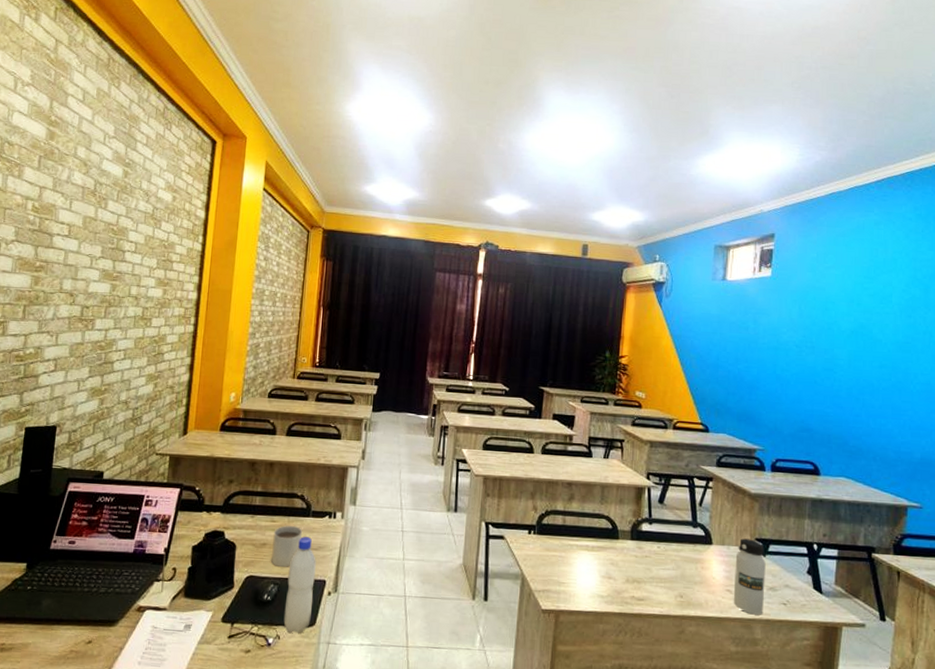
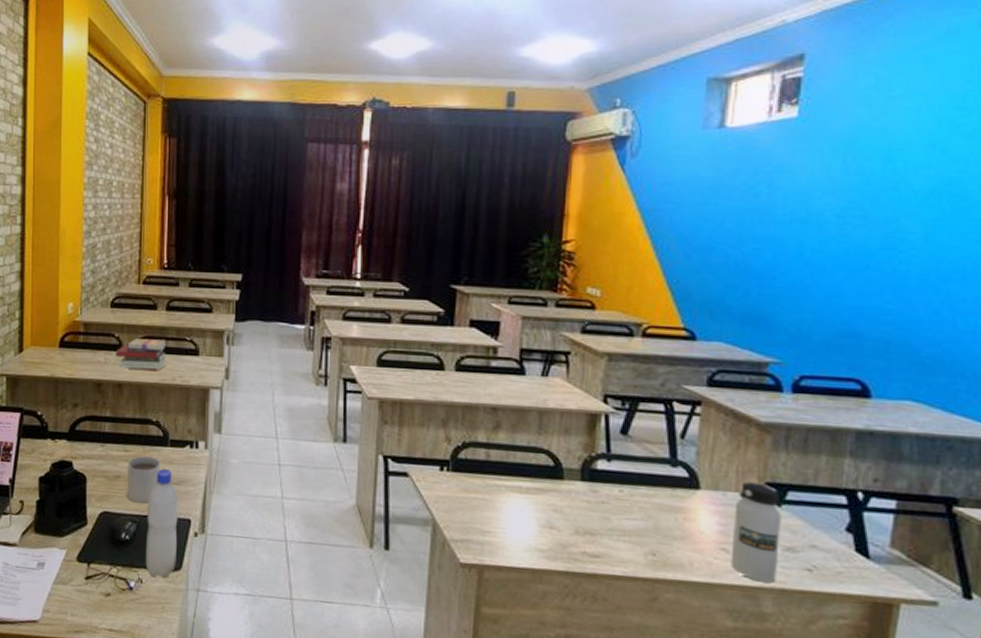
books: none [269,424,314,453] -> present [115,338,166,372]

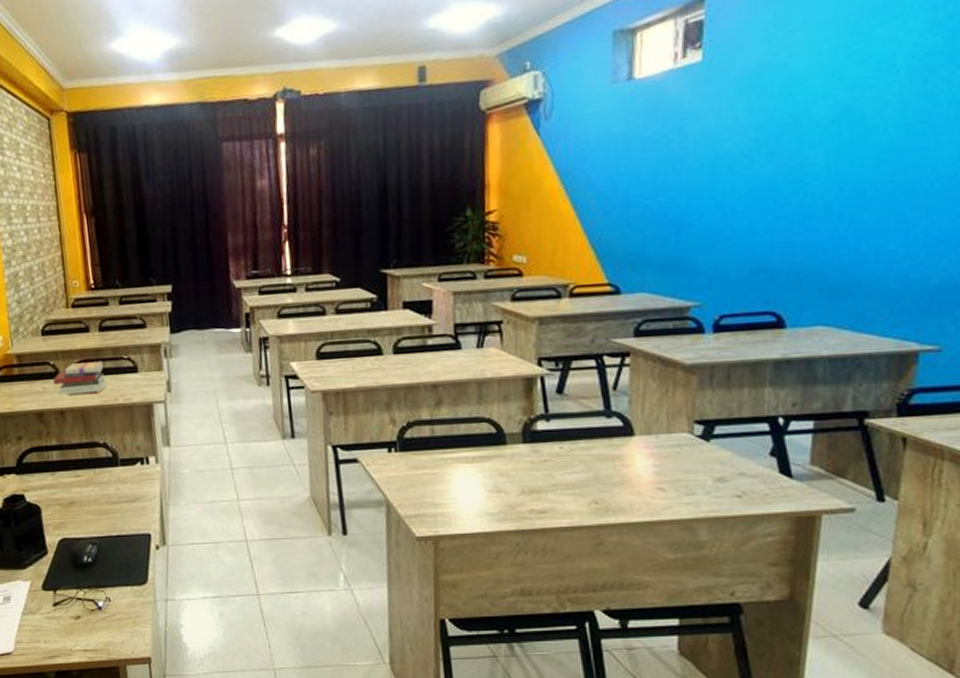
mug: present [126,456,161,503] -> none [80,479,115,525]
water bottle: present [145,469,178,578] -> none [105,489,142,595]
water bottle: present [730,482,781,583] -> none [667,422,711,514]

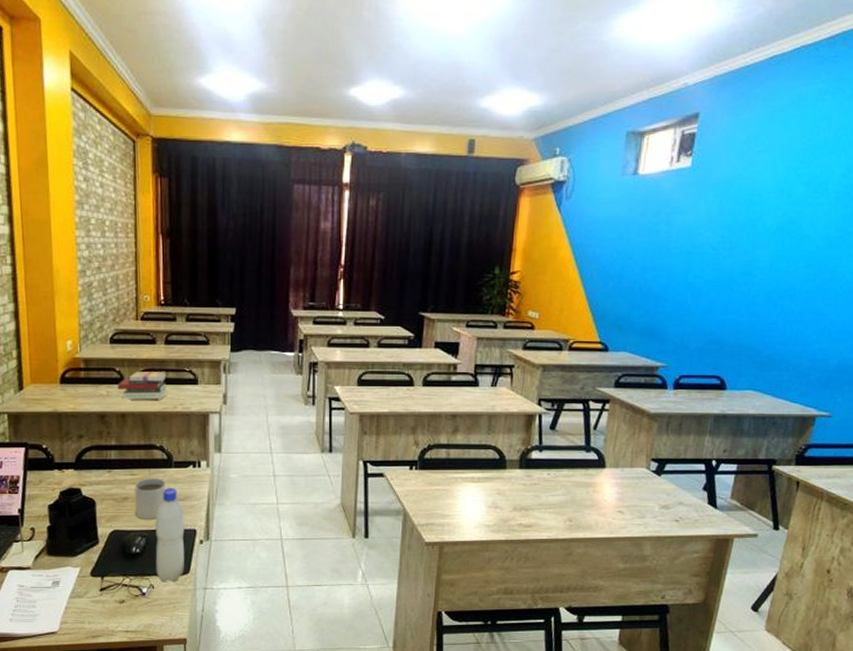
mug: none [80,479,115,525] -> present [134,478,167,519]
water bottle: none [105,489,142,595] -> present [155,488,185,583]

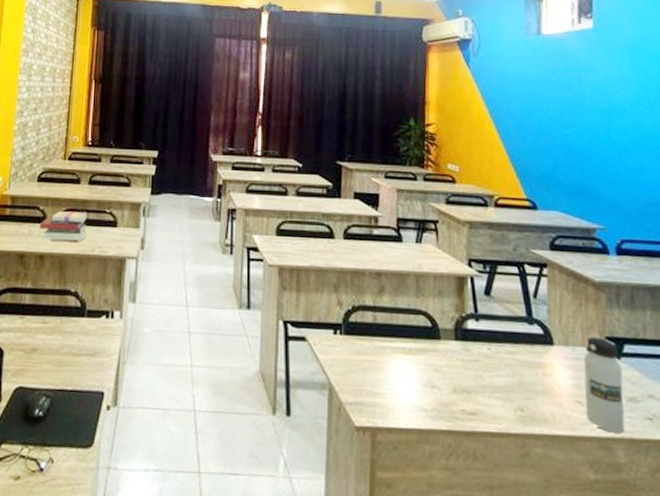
mug: present [134,478,167,519] -> none [42,327,78,377]
water bottle: present [155,488,185,583] -> none [57,340,93,457]
water bottle: none [624,459,661,533] -> present [583,337,625,433]

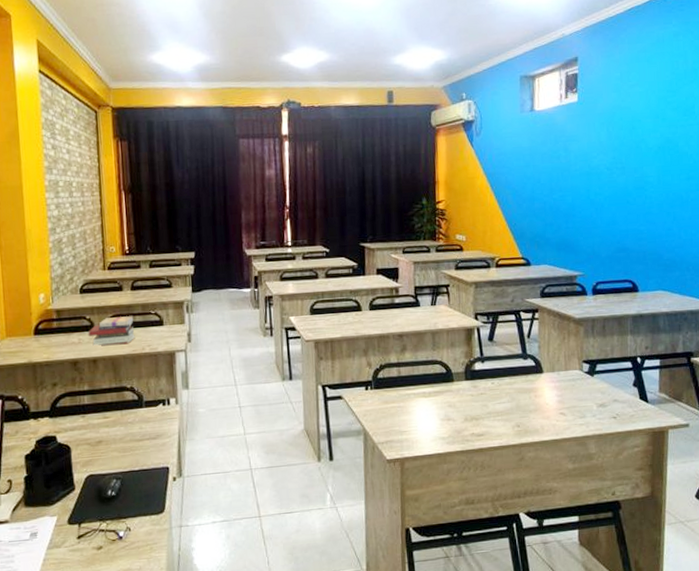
water bottle: present [583,337,625,433] -> none [566,362,596,432]

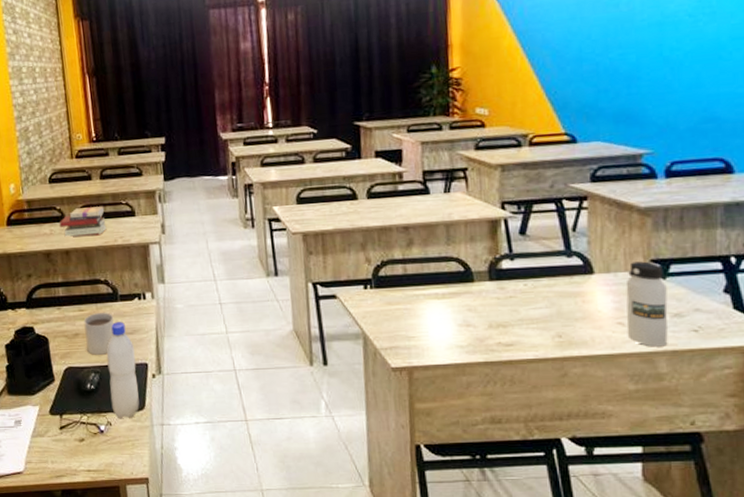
mug: none [108,419,139,461] -> present [83,313,115,355]
water bottle: none [128,427,160,524] -> present [106,322,140,419]
water bottle: none [566,362,596,432] -> present [625,261,668,347]

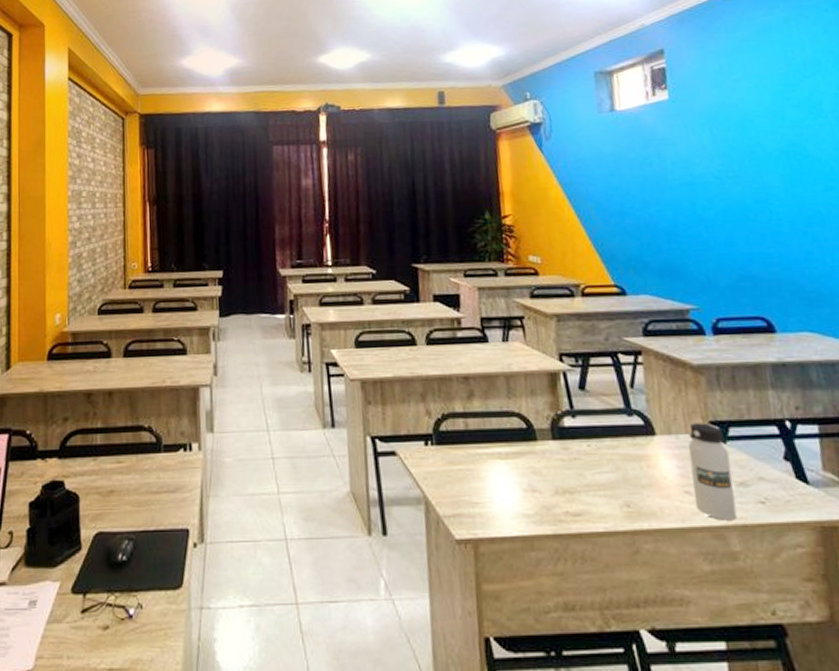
books: present [59,206,107,237] -> none [104,342,155,376]
mug: present [83,313,115,355] -> none [121,466,156,517]
water bottle: present [106,322,140,419] -> none [143,477,178,601]

